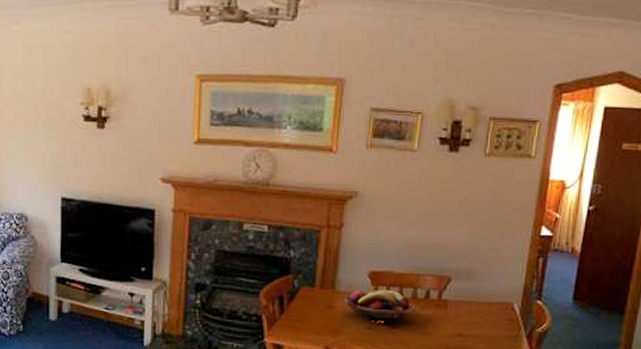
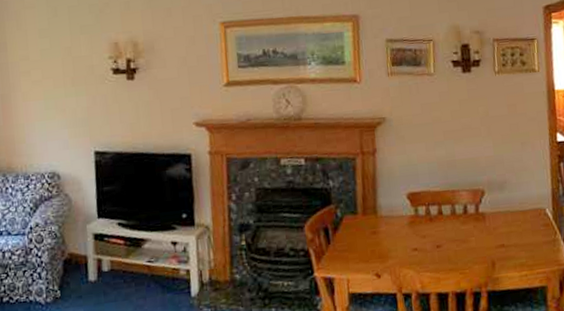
fruit basket: present [344,290,417,319] -> none [387,209,458,241]

